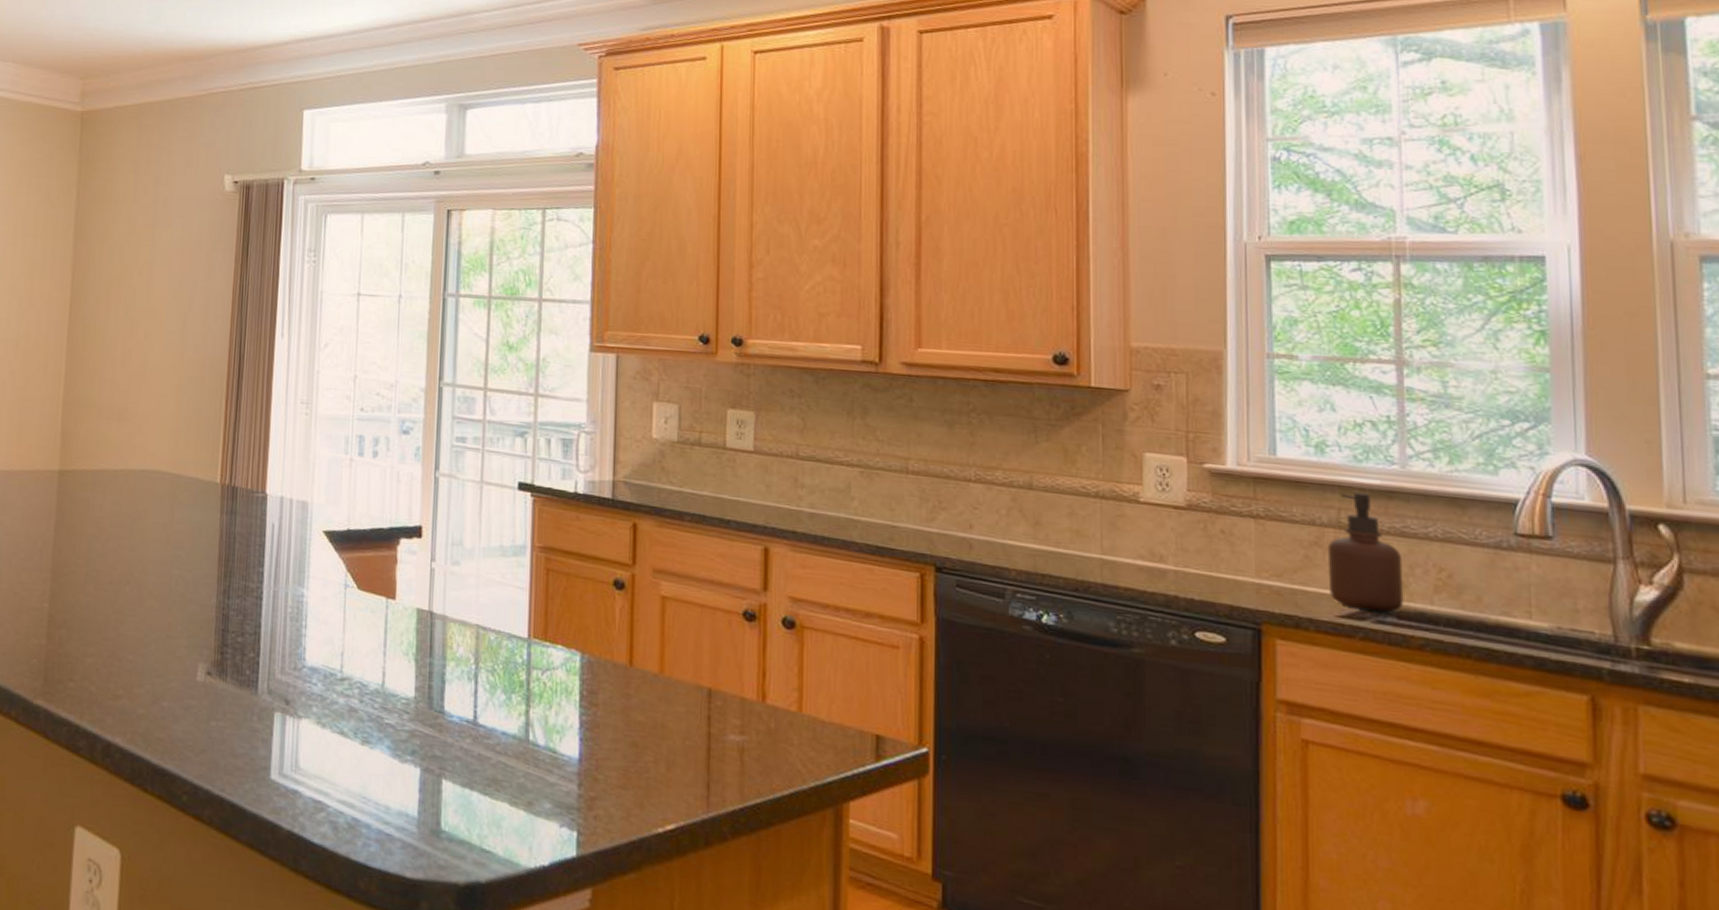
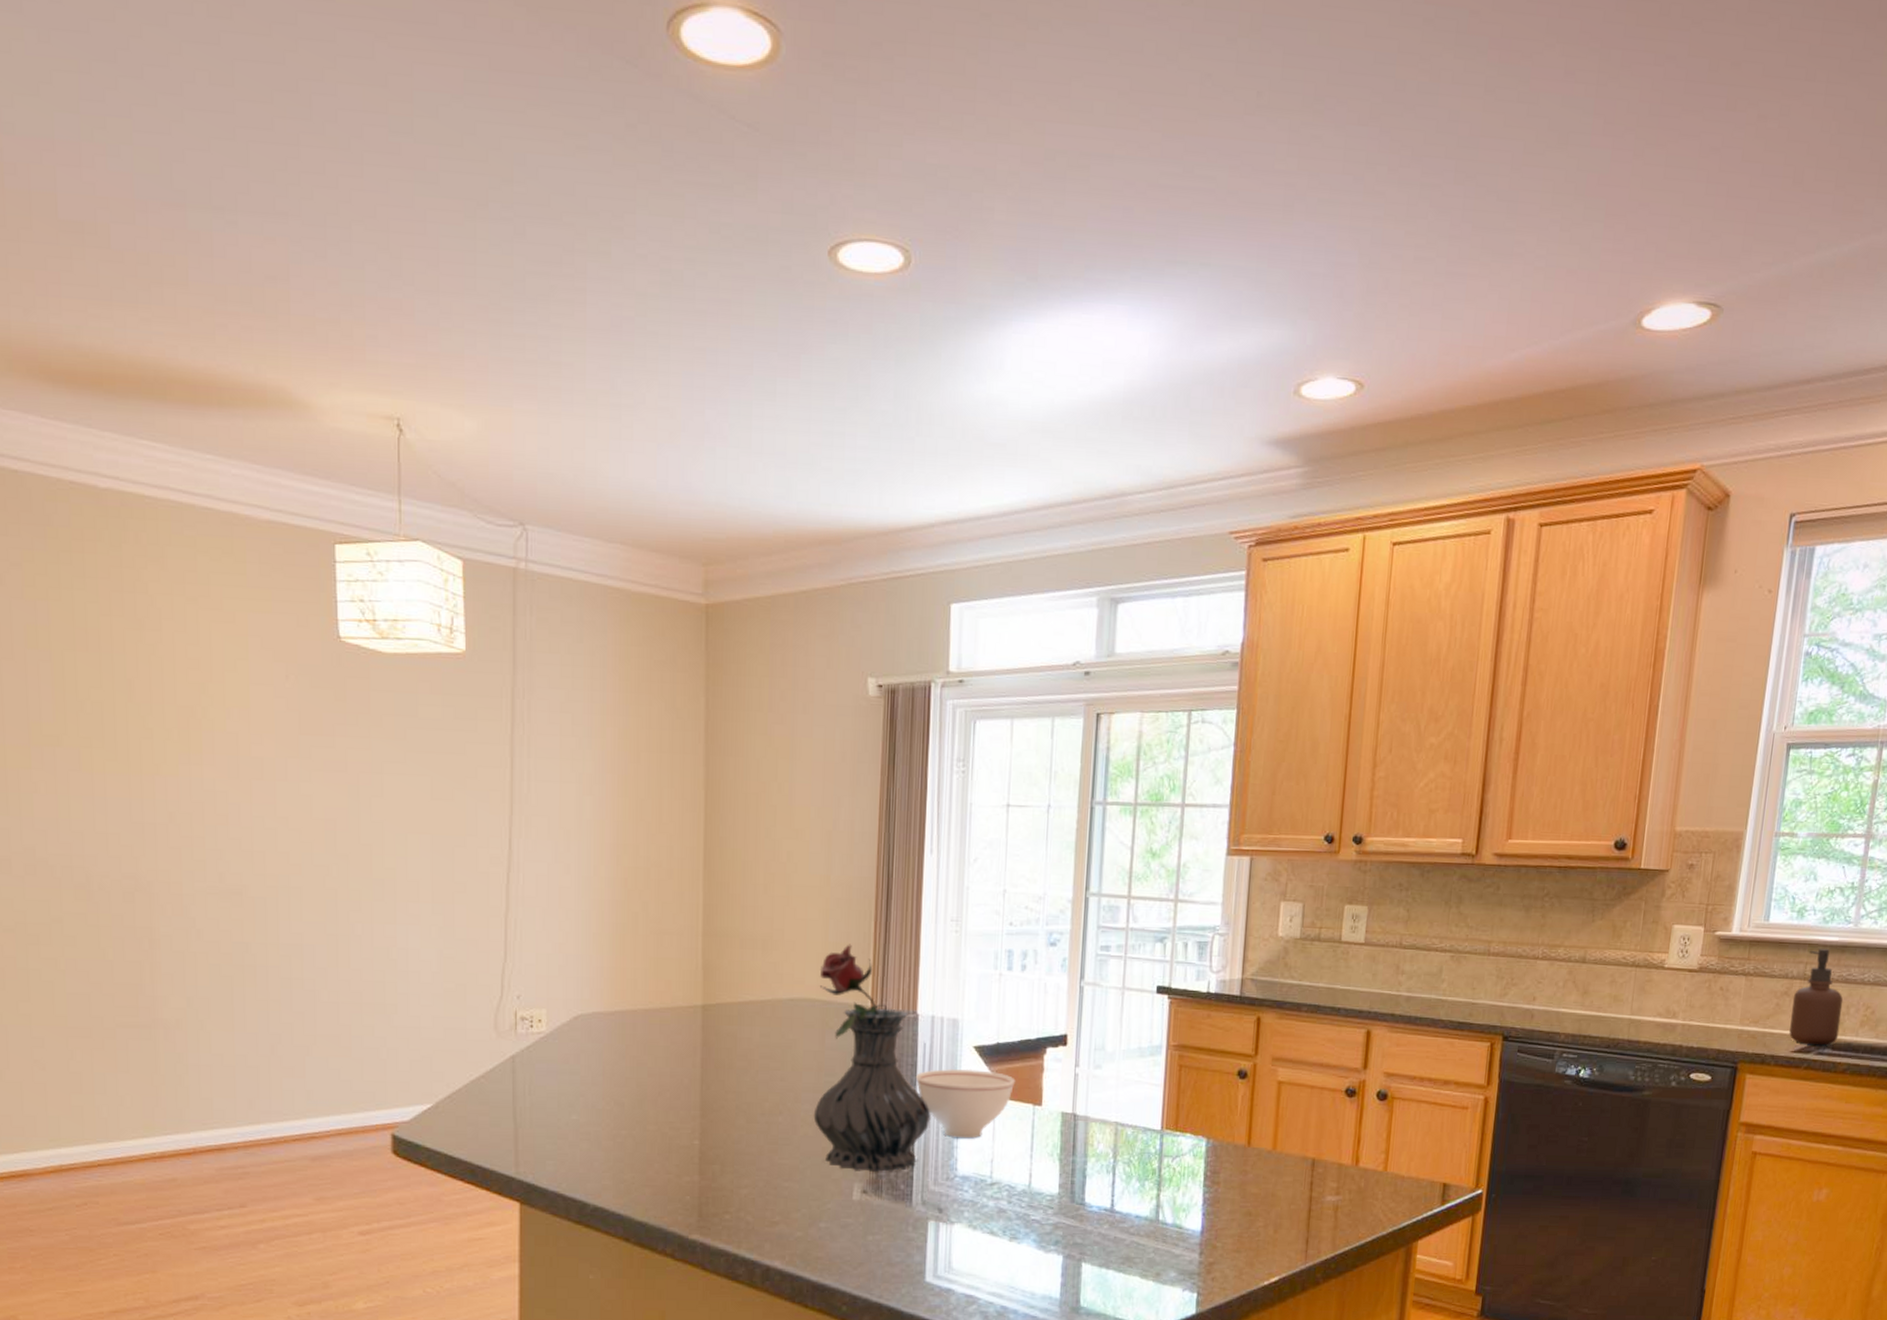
vase: none [160,420,279,656] -> present [813,944,931,1173]
bowl: none [263,552,367,628] -> present [915,1068,1016,1139]

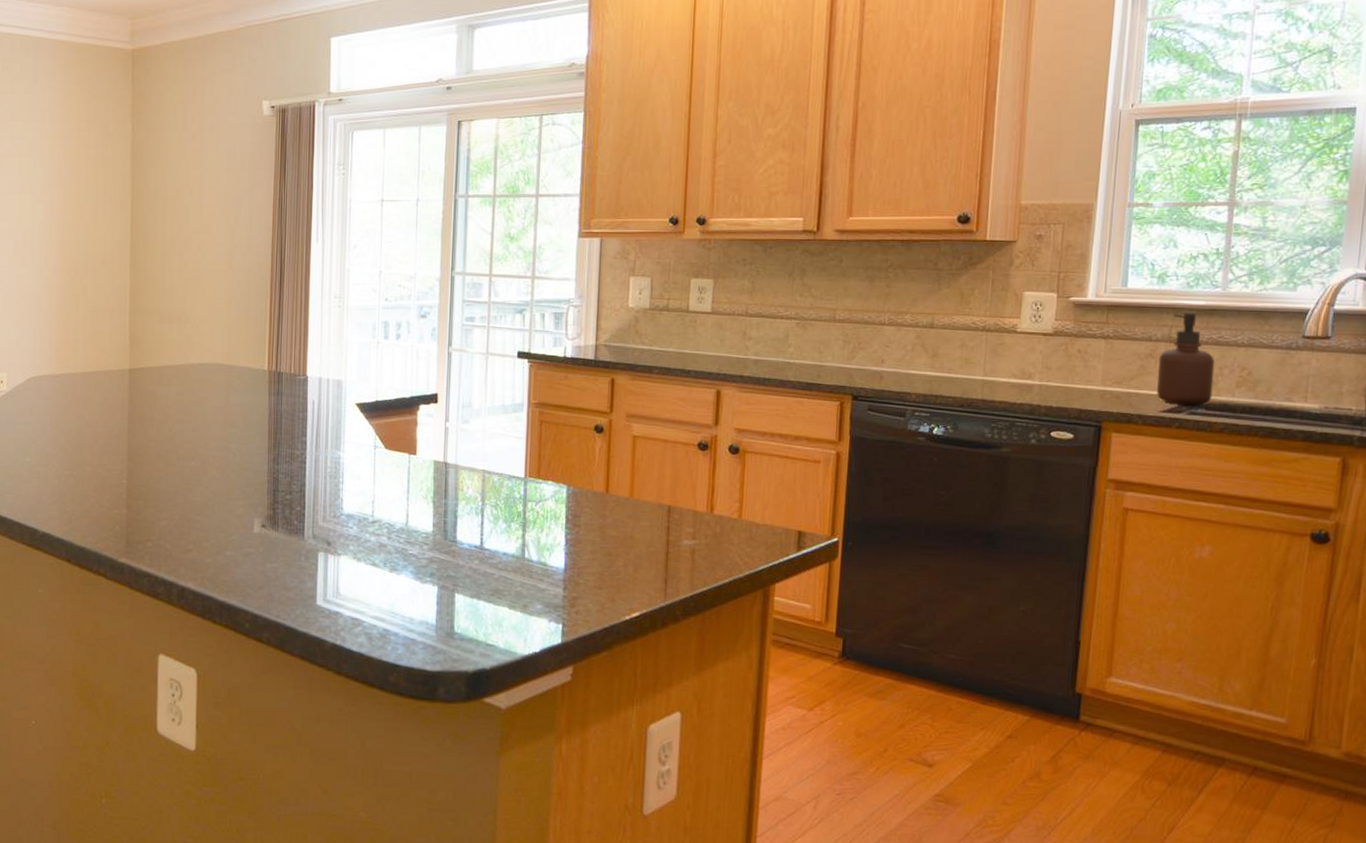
vase: present [813,944,931,1173] -> none [220,318,320,510]
bowl: present [915,1068,1016,1139] -> none [306,422,393,482]

